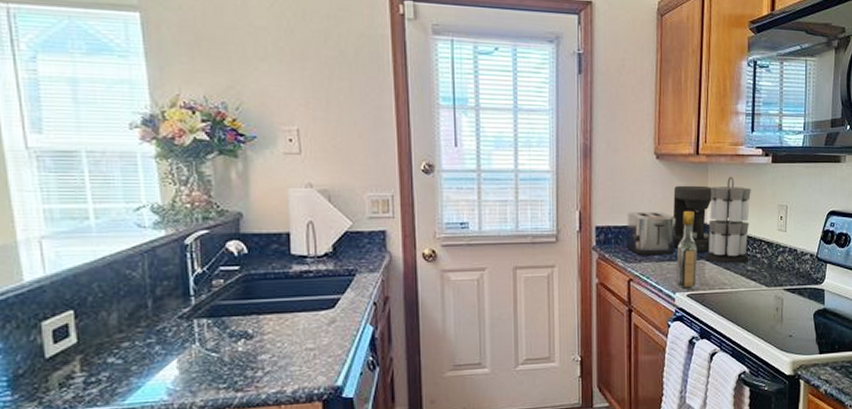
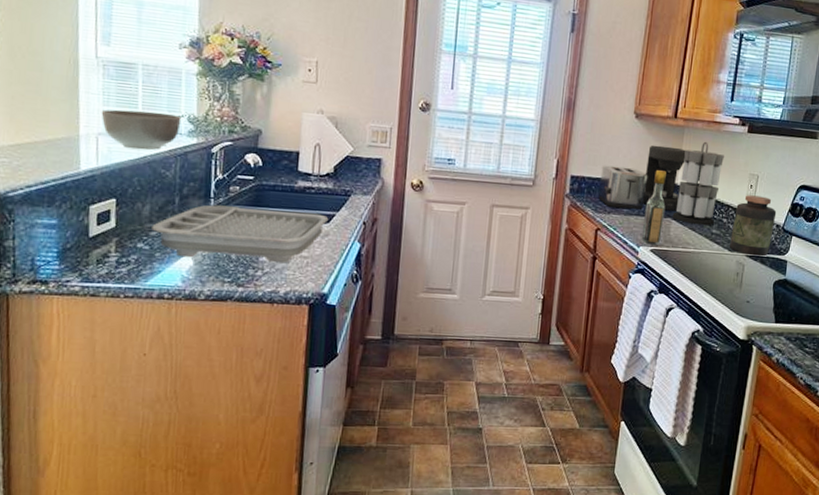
bowl: none [41,204,143,251] -> present [101,109,182,151]
dish rack: none [123,299,334,368] -> present [152,204,329,264]
jar: none [766,227,809,289] -> present [730,195,777,257]

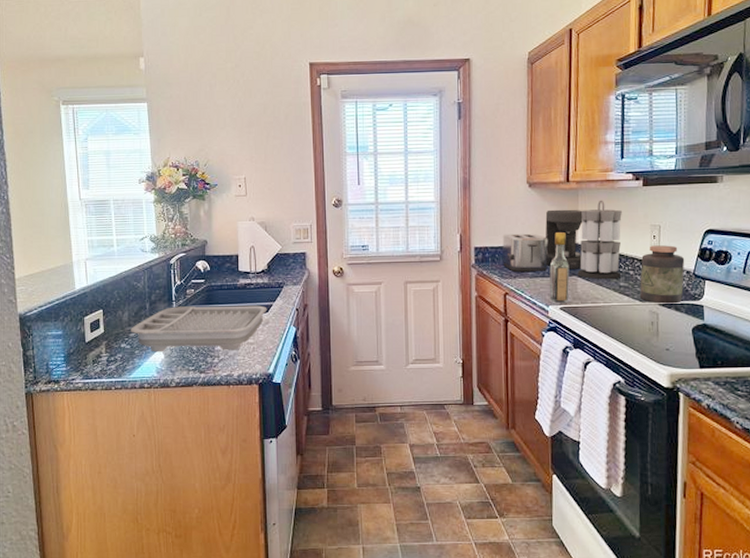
bowl: present [101,109,182,151] -> none [86,236,145,268]

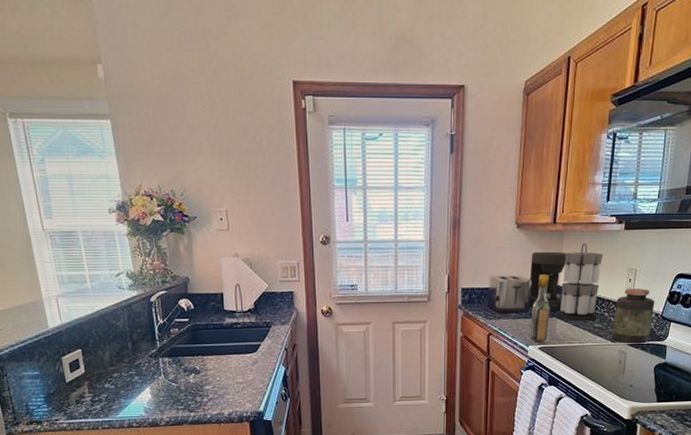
dish rack: present [131,305,268,352] -> none [113,345,256,392]

